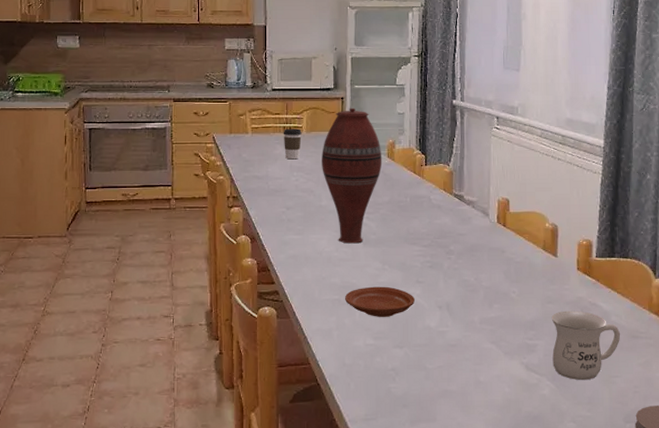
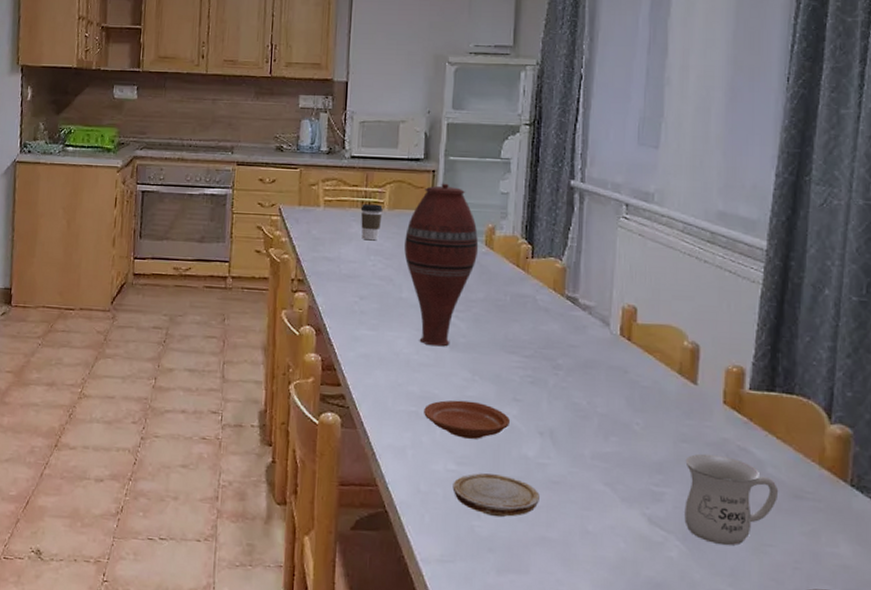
wood slice: none [372,344,441,379] -> present [452,473,540,518]

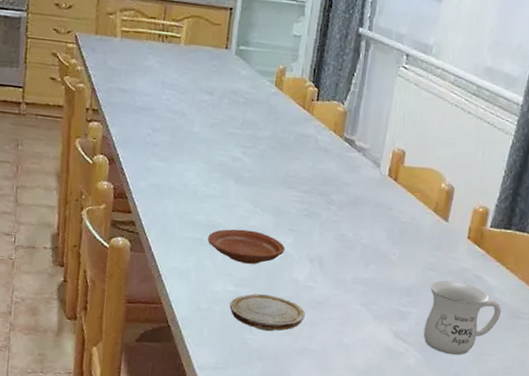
coffee cup: present [360,204,383,241] -> none [157,37,180,75]
vase: present [404,183,479,347] -> none [198,21,270,180]

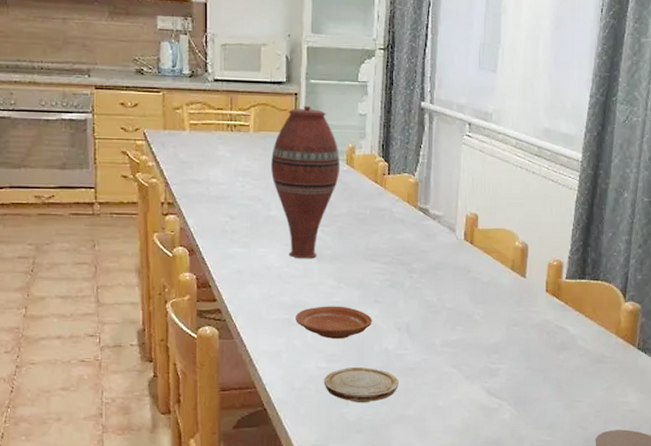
vase: none [198,21,270,180] -> present [271,105,340,259]
mug: present [423,280,502,356] -> none [515,334,586,405]

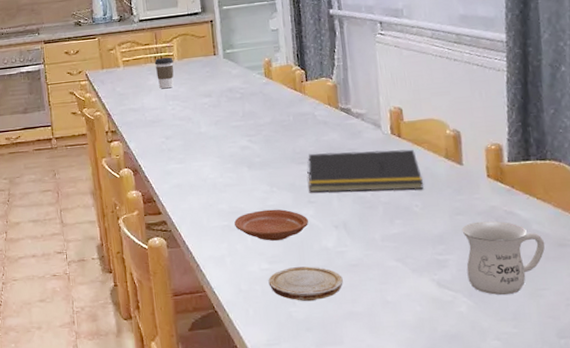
coffee cup: none [226,127,248,163] -> present [154,57,174,89]
vase: present [271,105,340,259] -> none [196,29,260,169]
notepad: none [377,251,488,297] -> present [307,149,424,193]
mug: none [515,334,586,405] -> present [461,220,545,296]

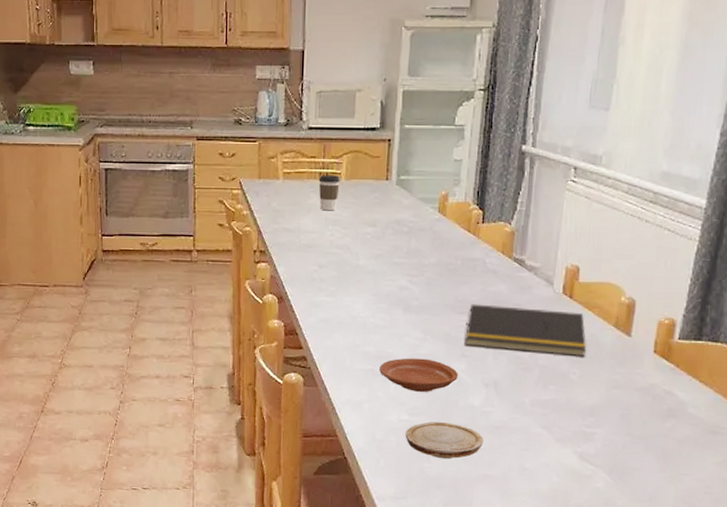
mug: present [461,220,545,296] -> none [611,397,698,476]

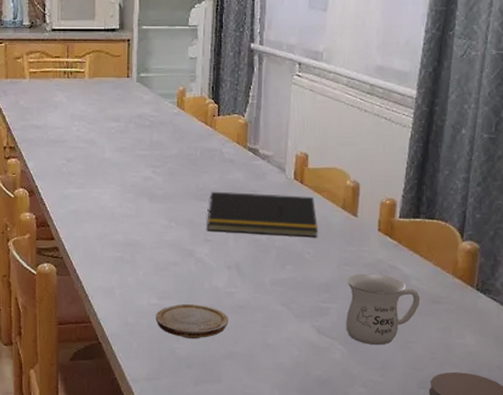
coffee cup: present [318,175,340,211] -> none [63,74,84,108]
plate: present [379,358,458,392] -> none [129,244,202,276]
mug: none [611,397,698,476] -> present [346,273,421,346]

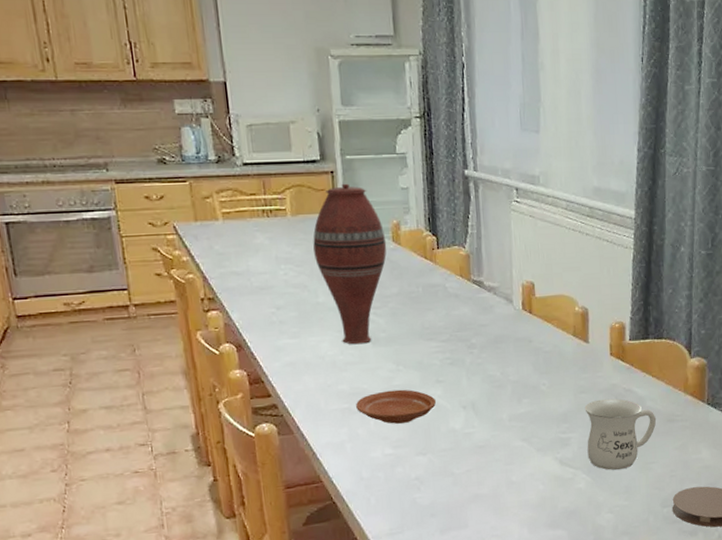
vase: none [105,51,171,199] -> present [313,183,387,345]
plate: none [129,244,202,276] -> present [356,389,436,424]
wood slice: present [155,304,228,339] -> none [392,449,470,487]
notepad: present [207,191,319,237] -> none [436,326,552,371]

